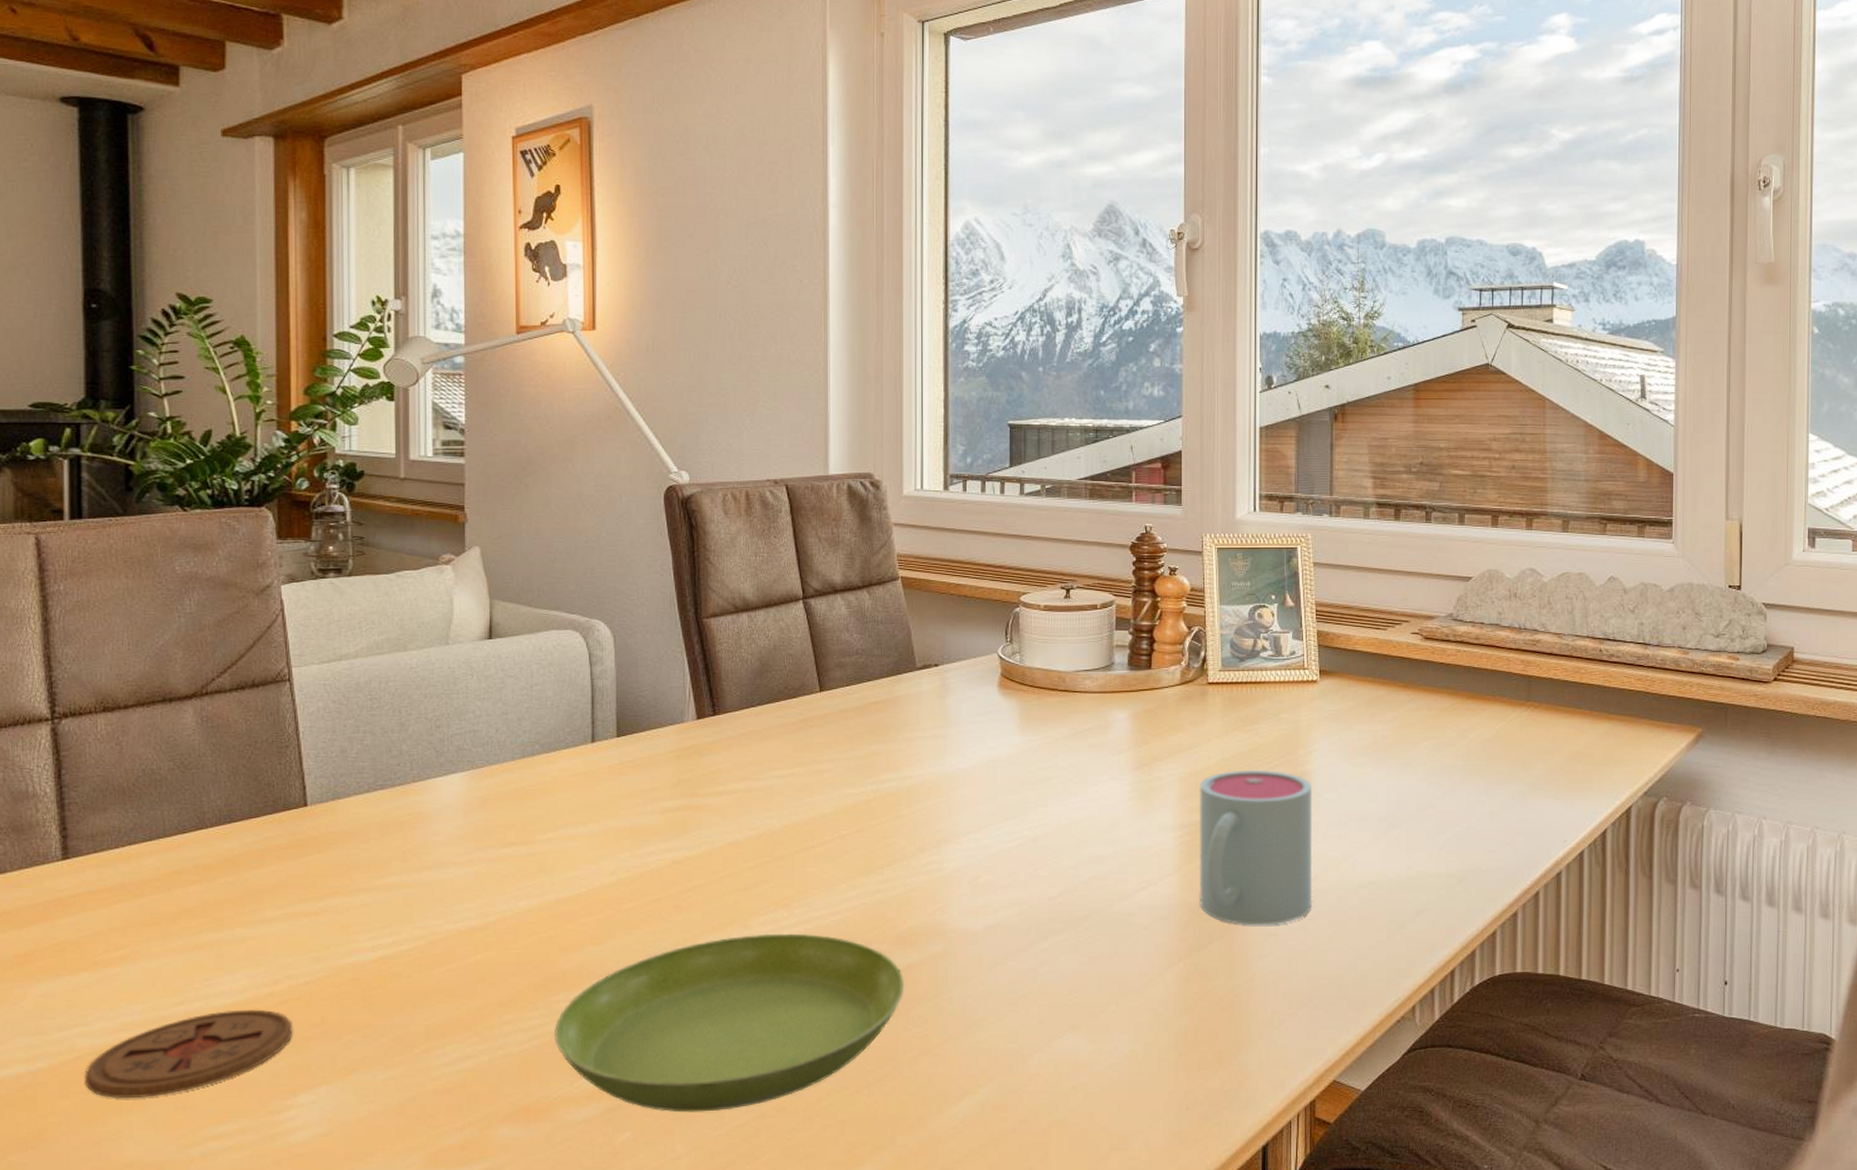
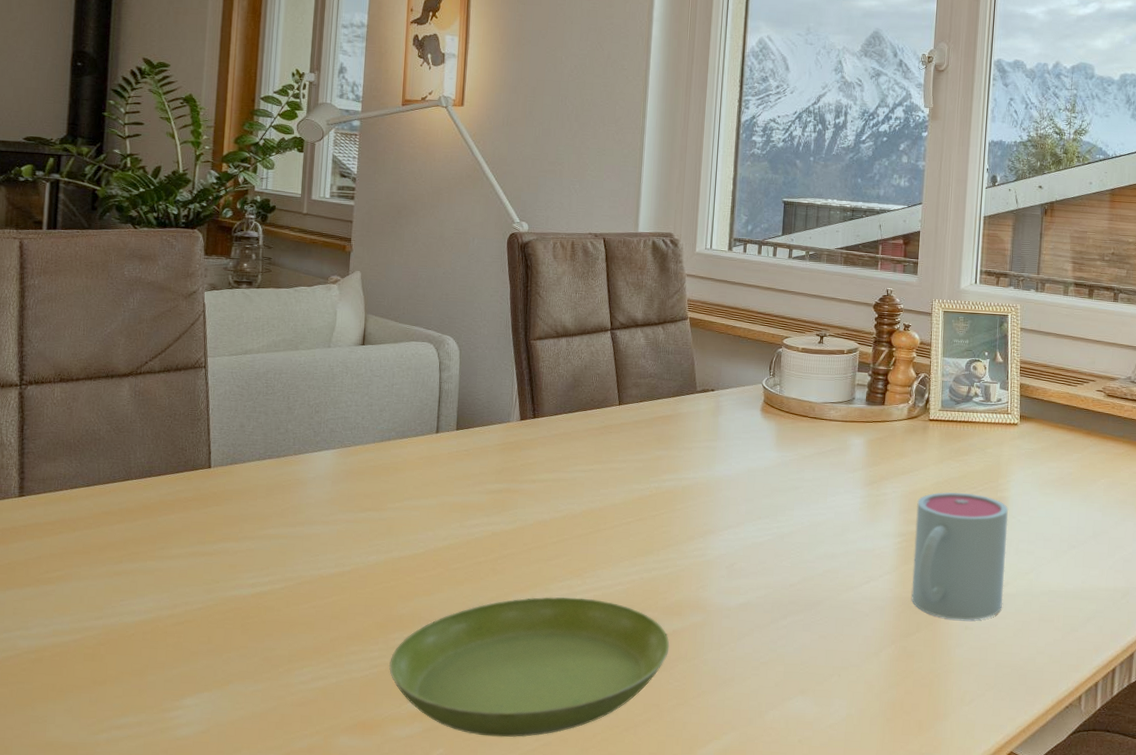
coaster: present [85,1009,293,1099] -> none [21,626,186,692]

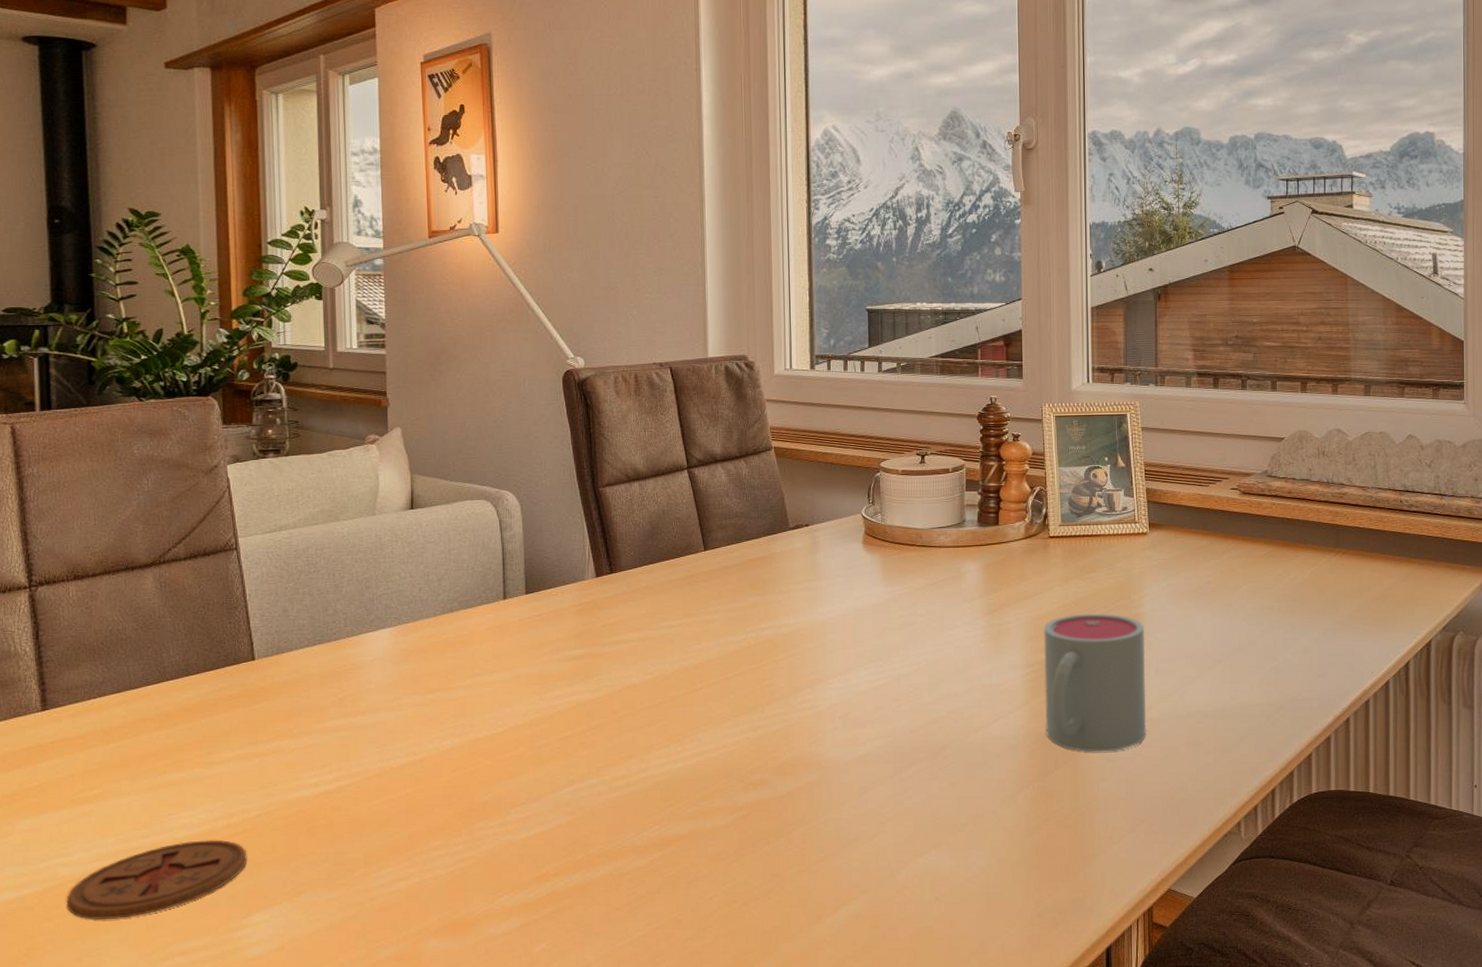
coaster: none [21,626,186,692] -> present [66,840,247,920]
saucer: present [388,597,670,738] -> none [476,765,785,925]

